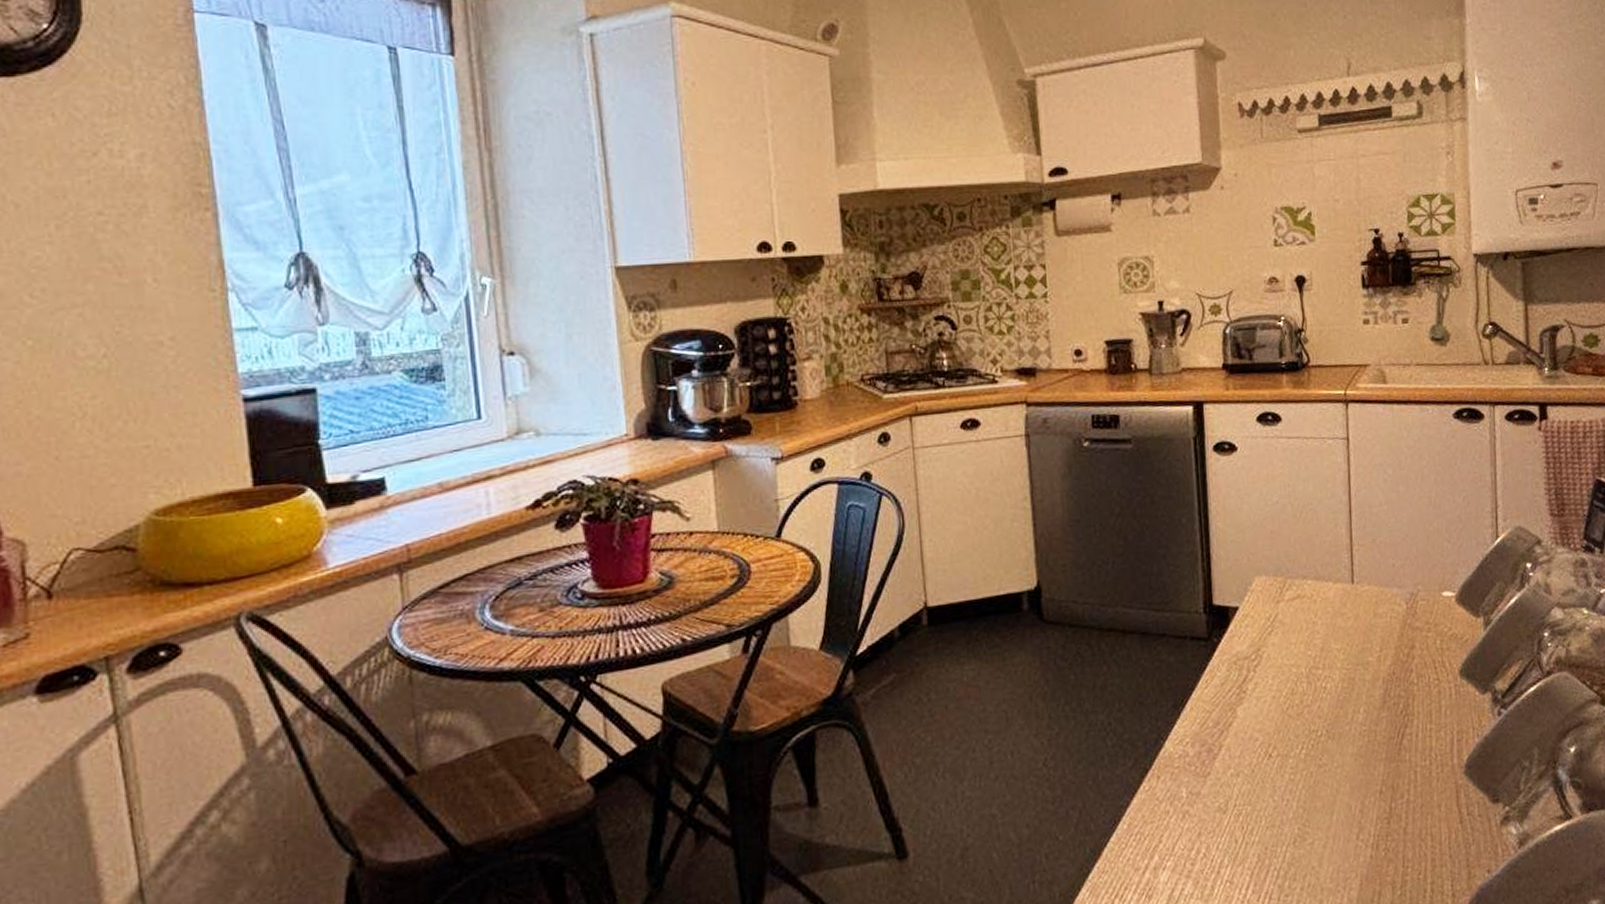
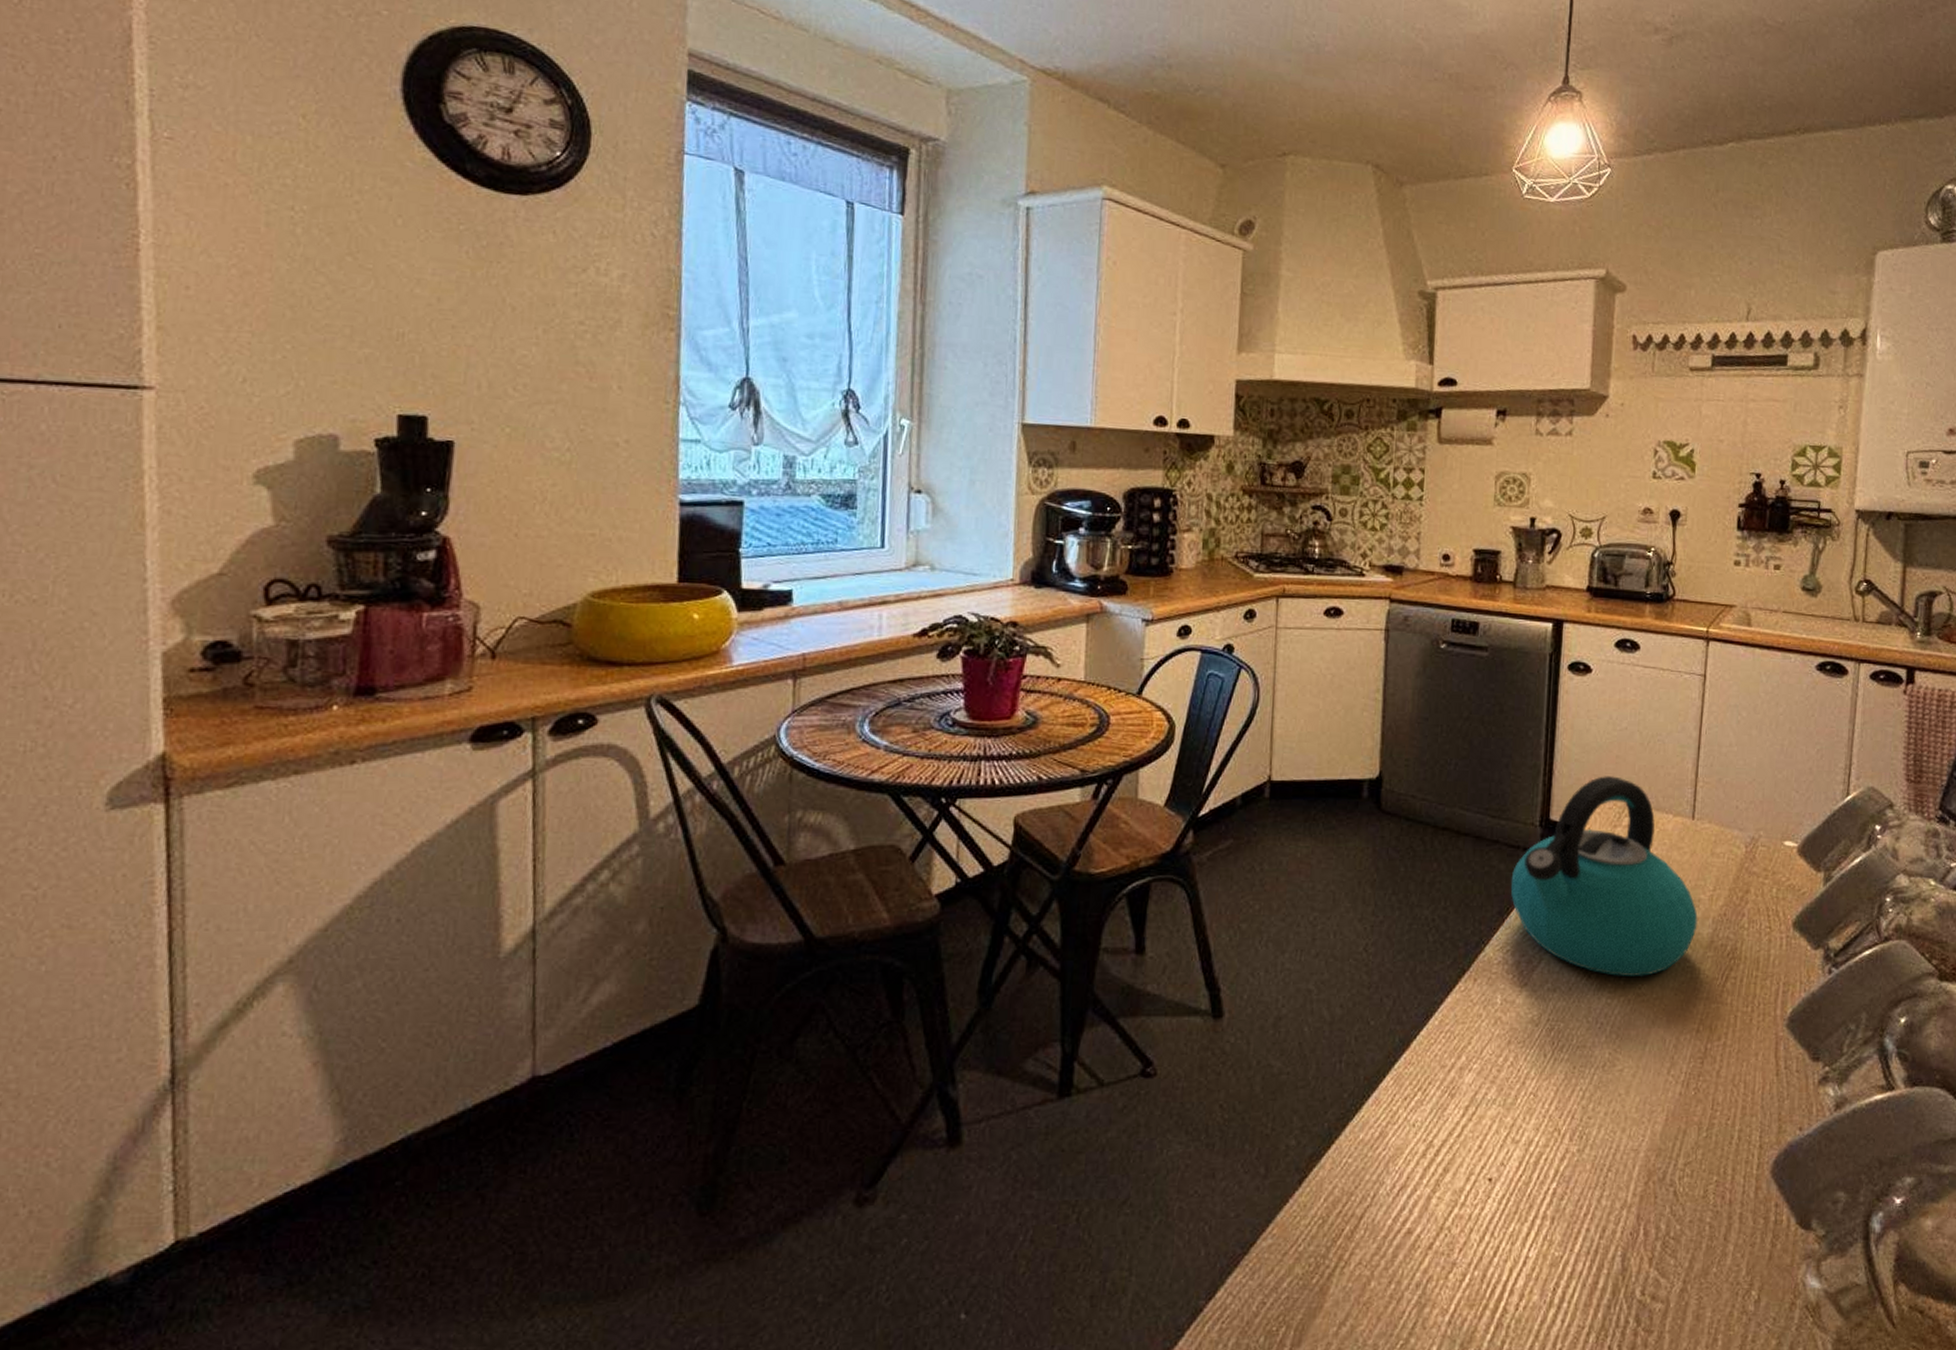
kettle: none [1182,551,1369,751] -> present [1510,776,1698,977]

